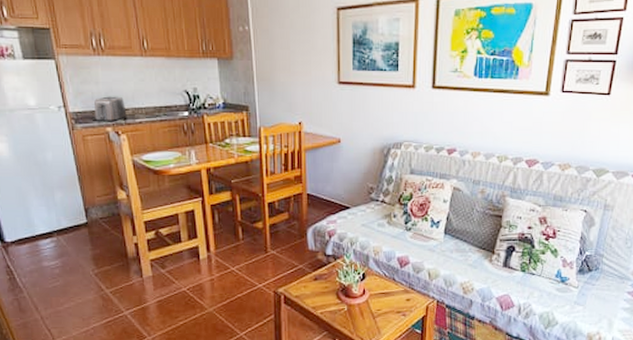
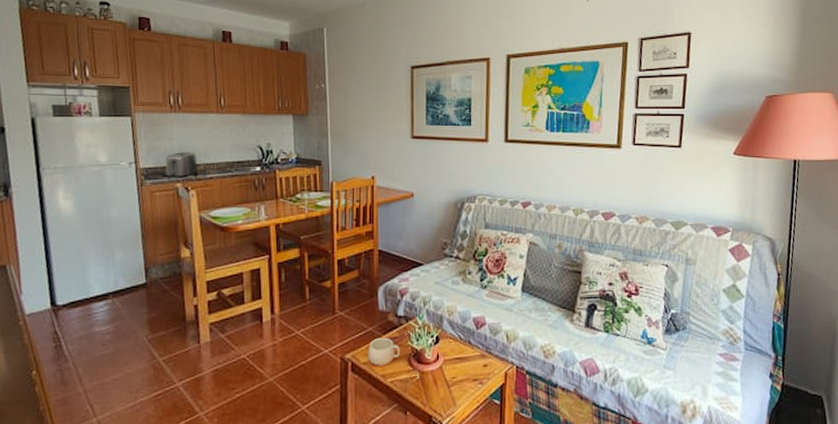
mug: none [299,274,329,299] -> present [368,337,400,366]

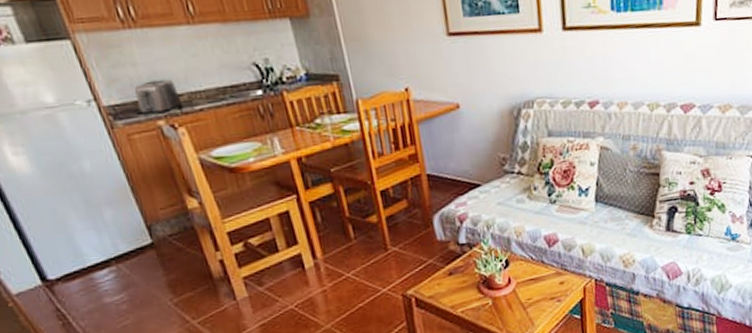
mug: present [368,337,400,366] -> none [431,267,468,298]

